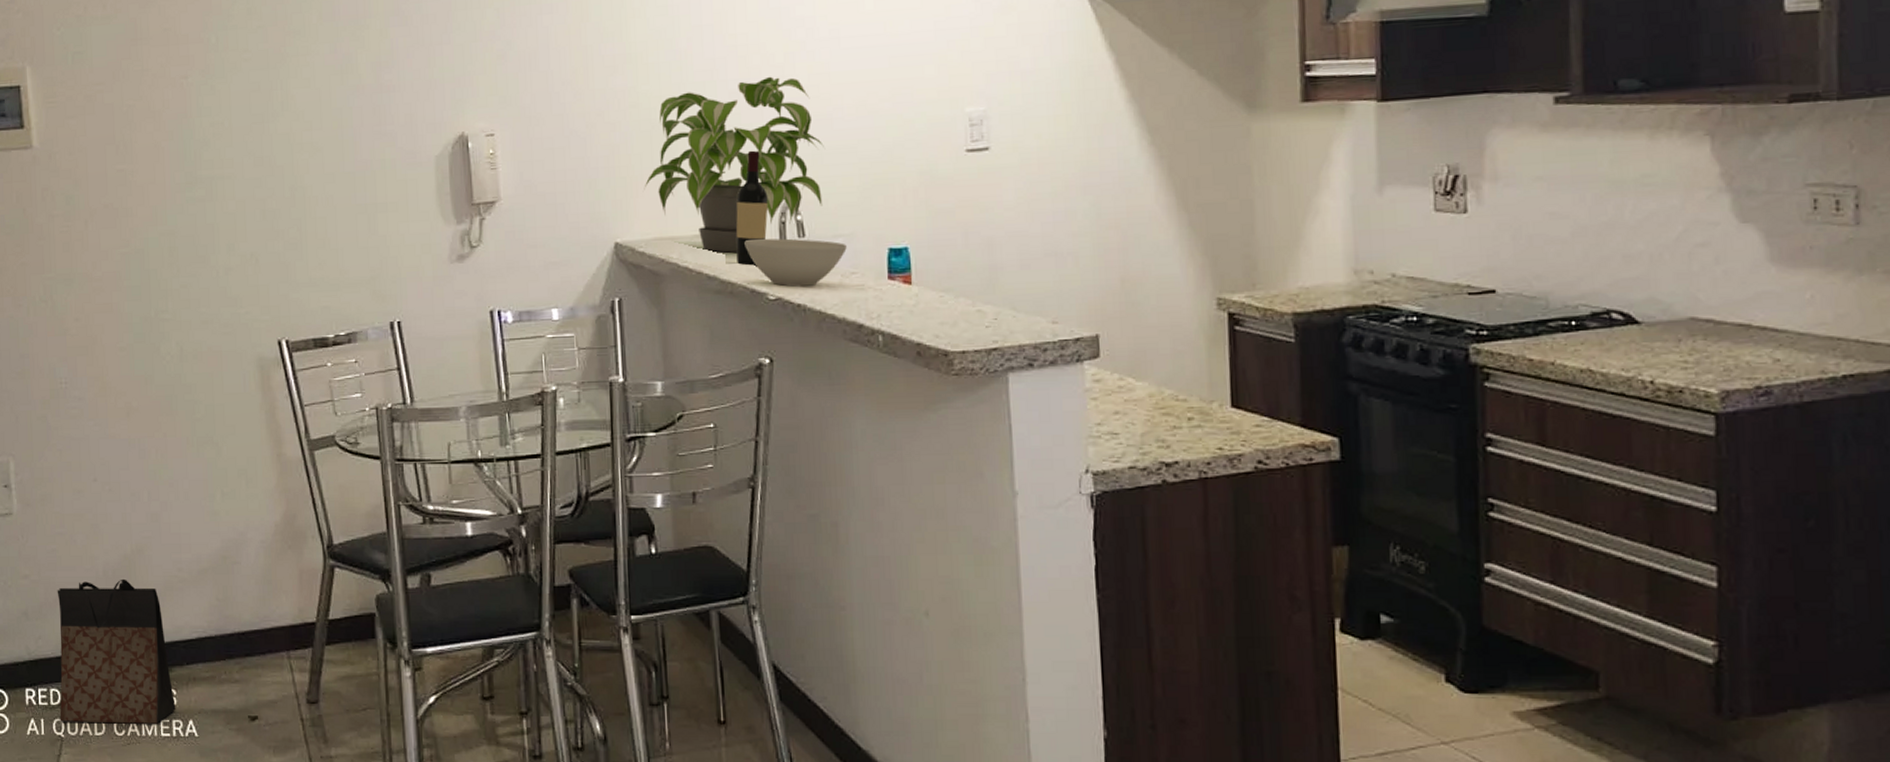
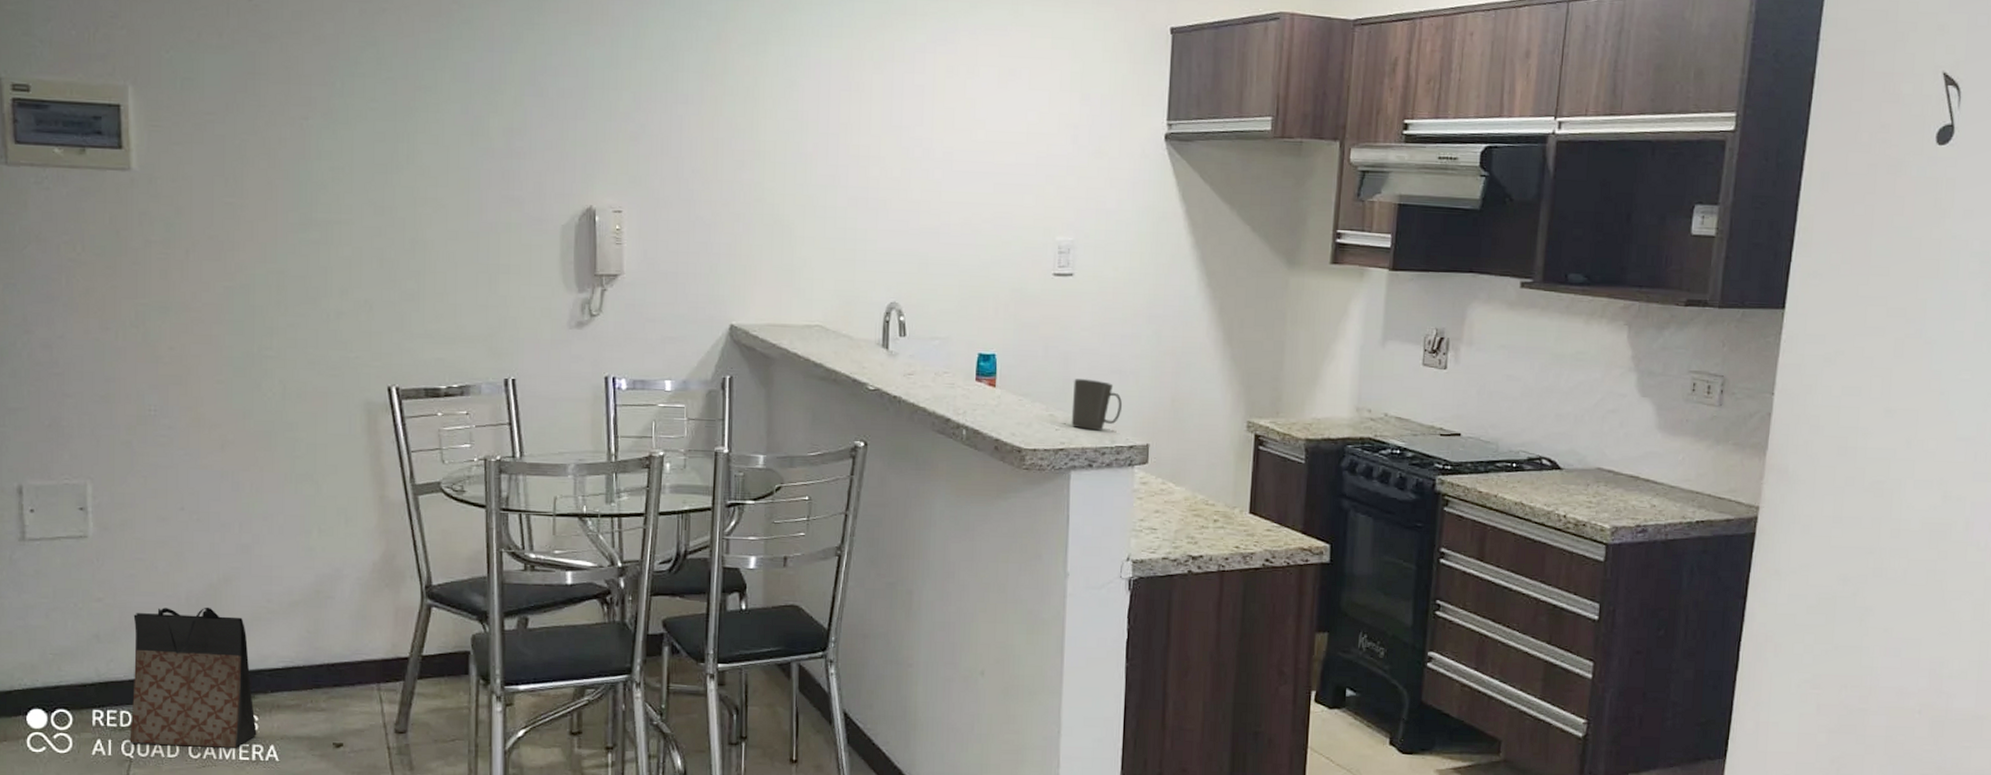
plant: present [644,76,824,253] -> none [762,188,930,344]
wine bottle: present [736,150,768,266] -> none [842,253,875,358]
bowl: present [744,238,847,287] -> none [850,333,942,381]
mug: none [1002,265,1062,323] -> present [1071,379,1122,430]

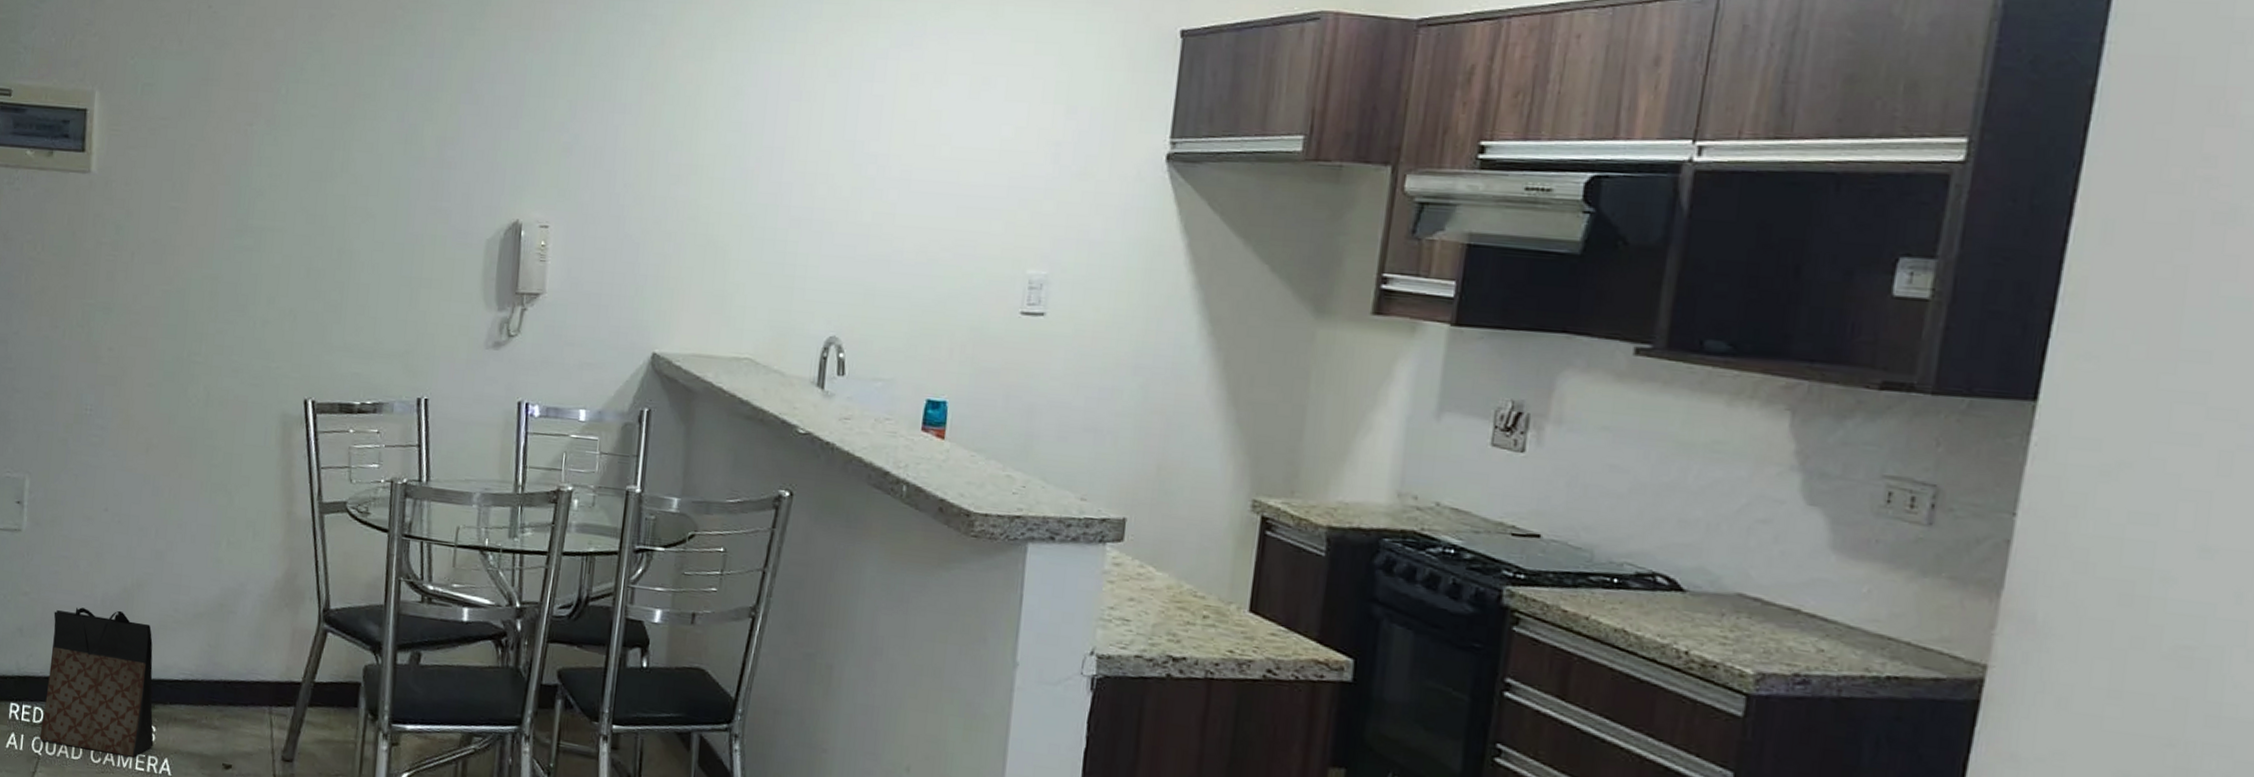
mug: present [1071,379,1122,430] -> none [1031,435,1095,497]

